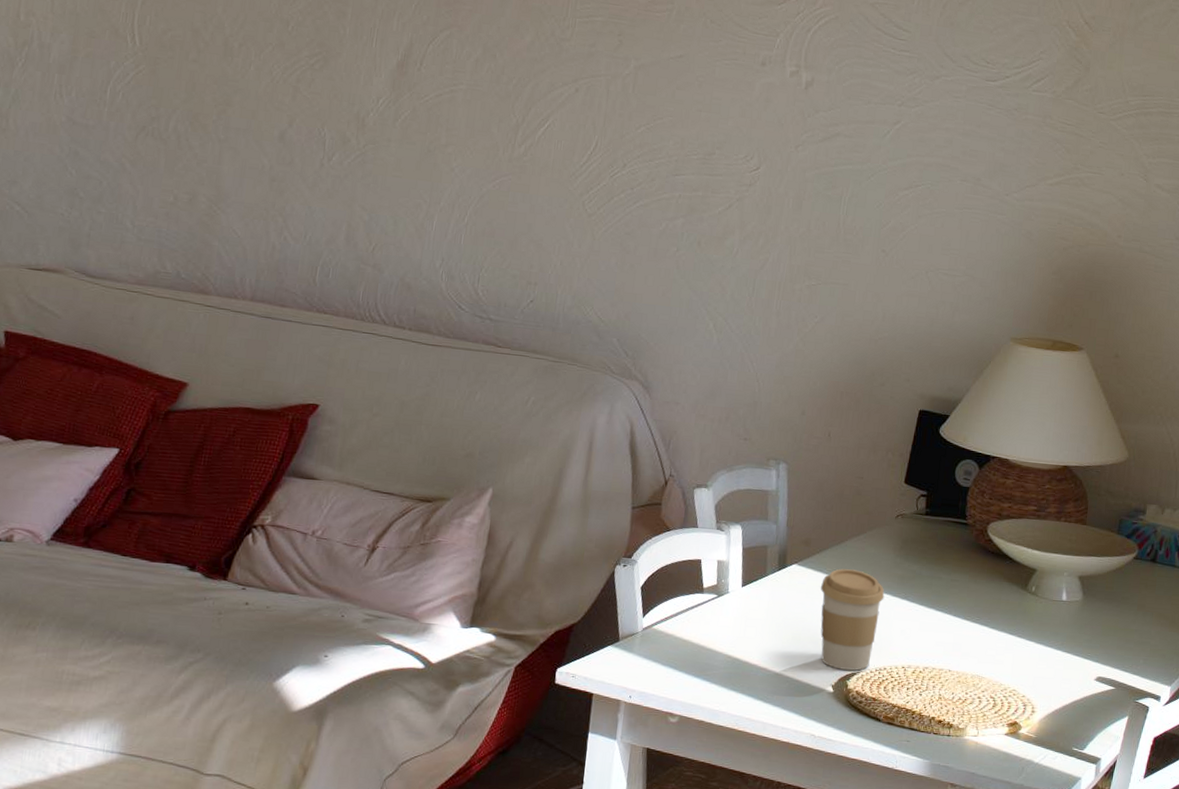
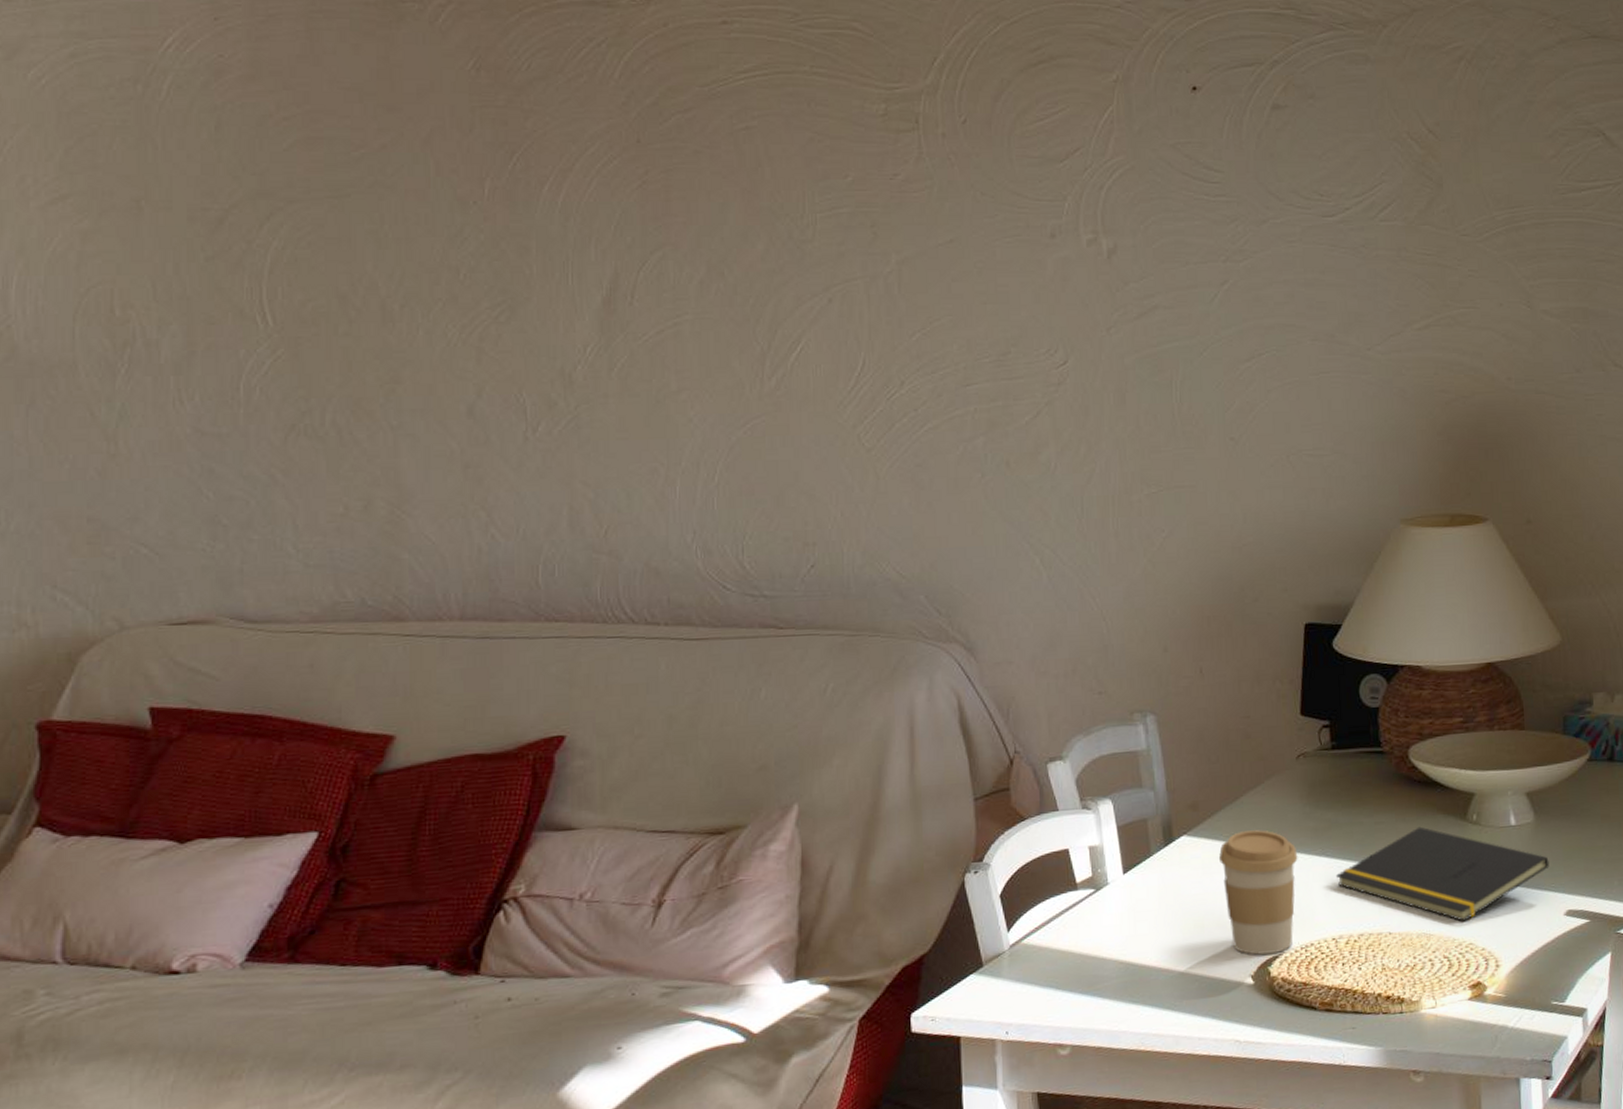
notepad: none [912,589,1089,671] -> present [1335,826,1549,922]

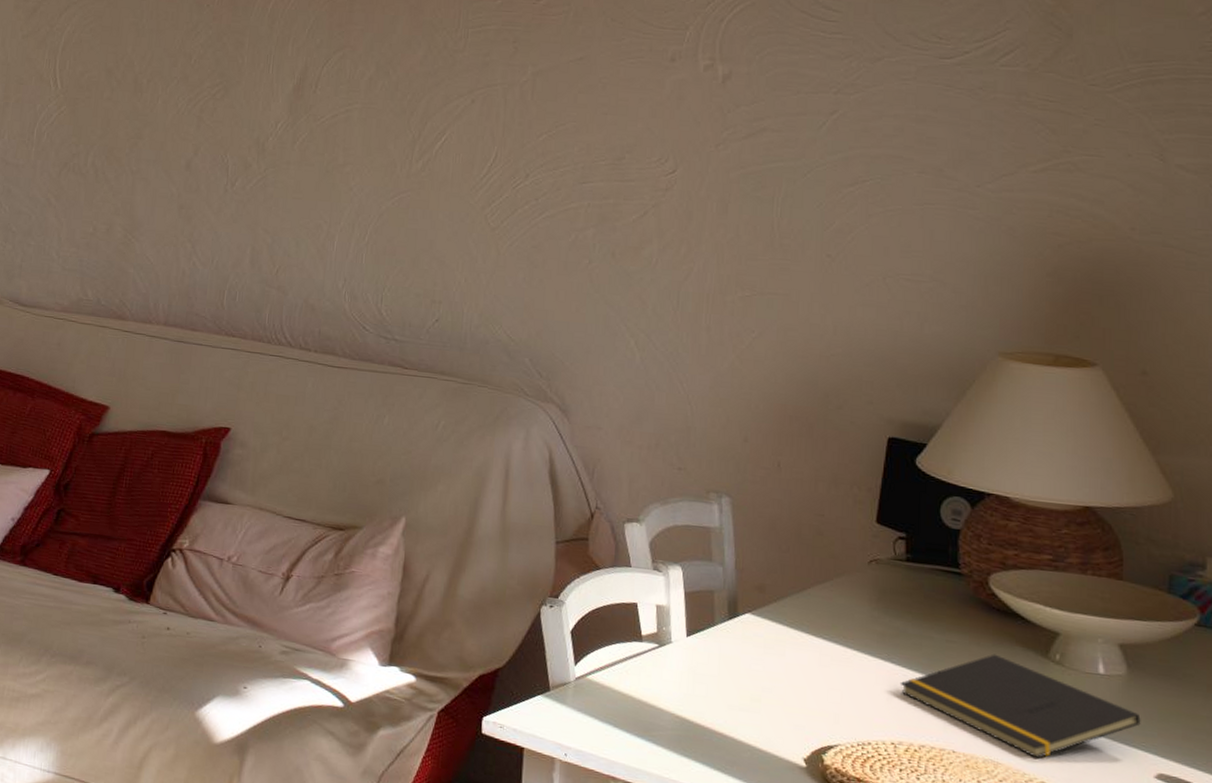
coffee cup: present [1218,830,1298,955] -> none [780,621,862,744]

